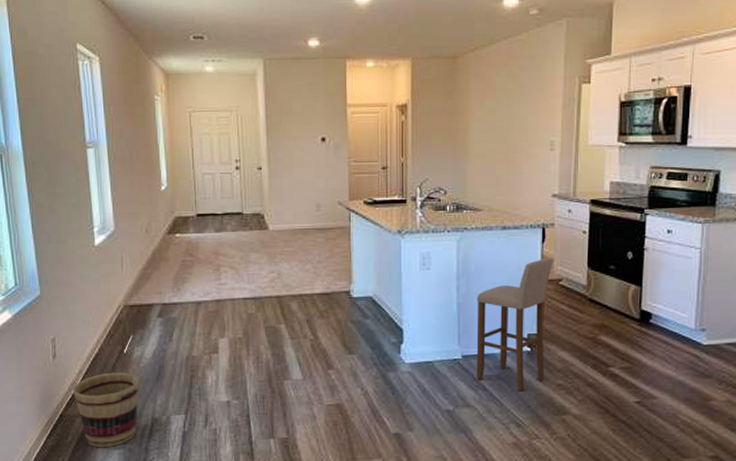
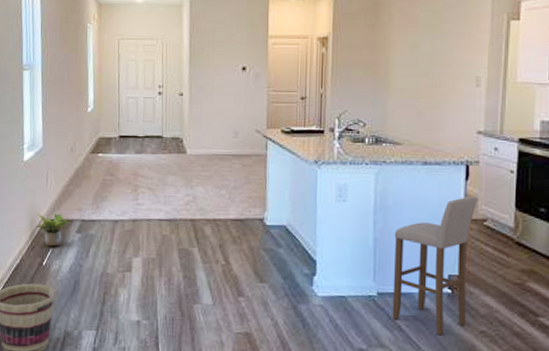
potted plant: none [113,299,152,333] -> present [35,213,72,247]

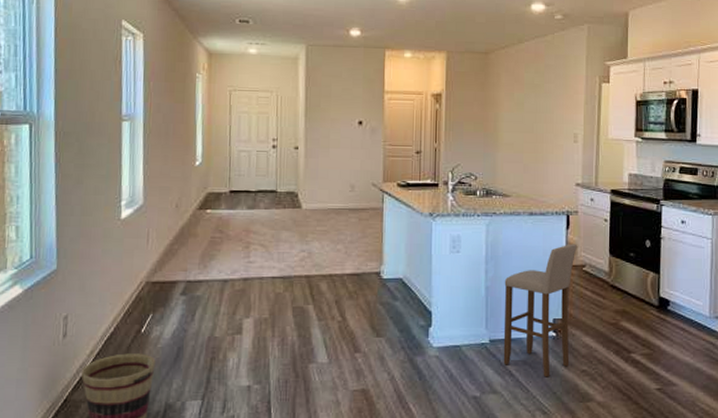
potted plant: present [35,213,72,247] -> none [133,275,176,312]

